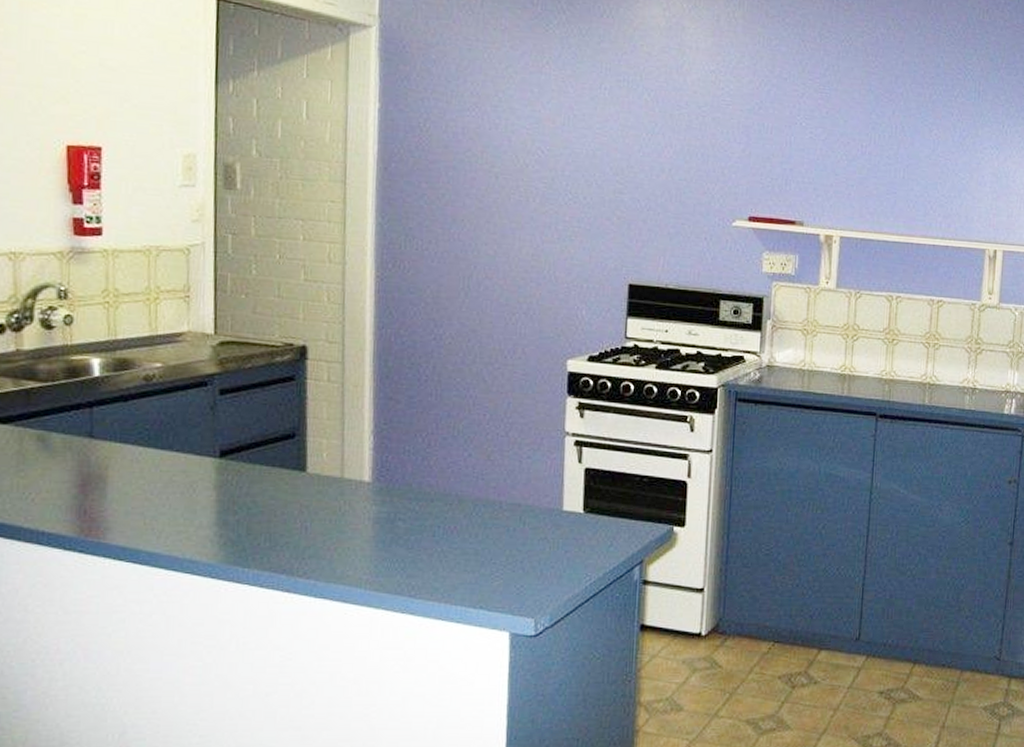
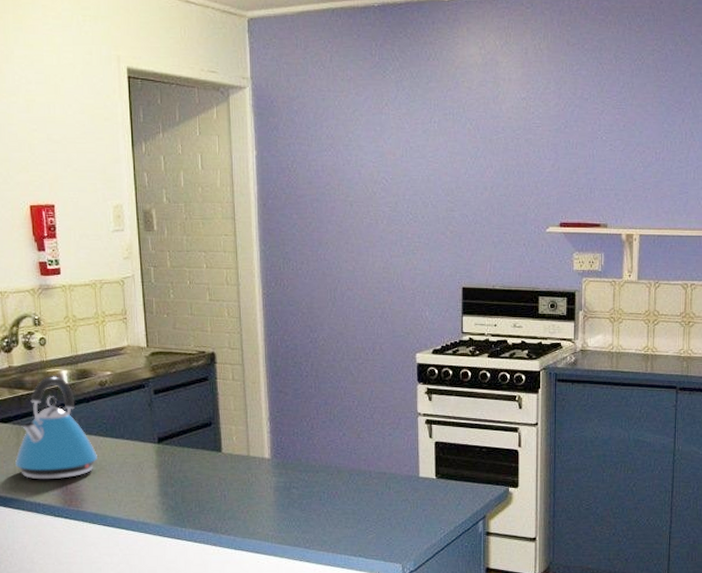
kettle: none [13,365,133,501] -> present [15,376,97,480]

